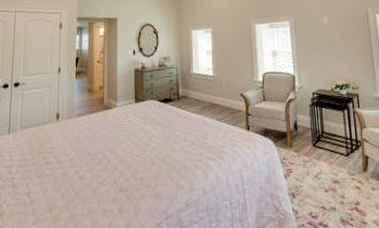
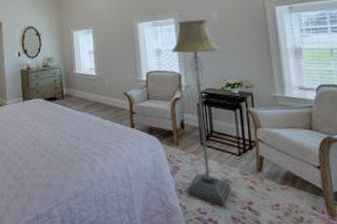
floor lamp: none [286,23,340,208] -> present [171,19,231,205]

